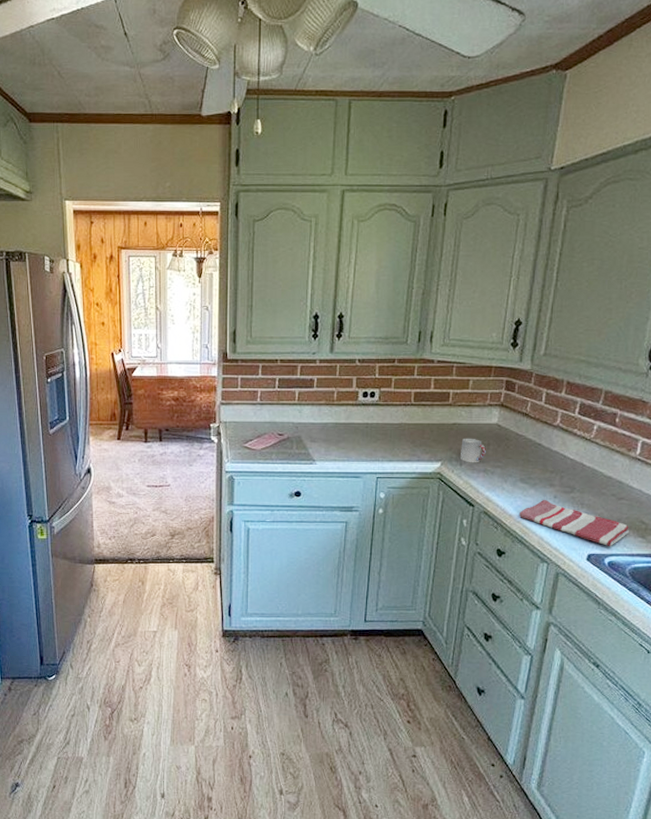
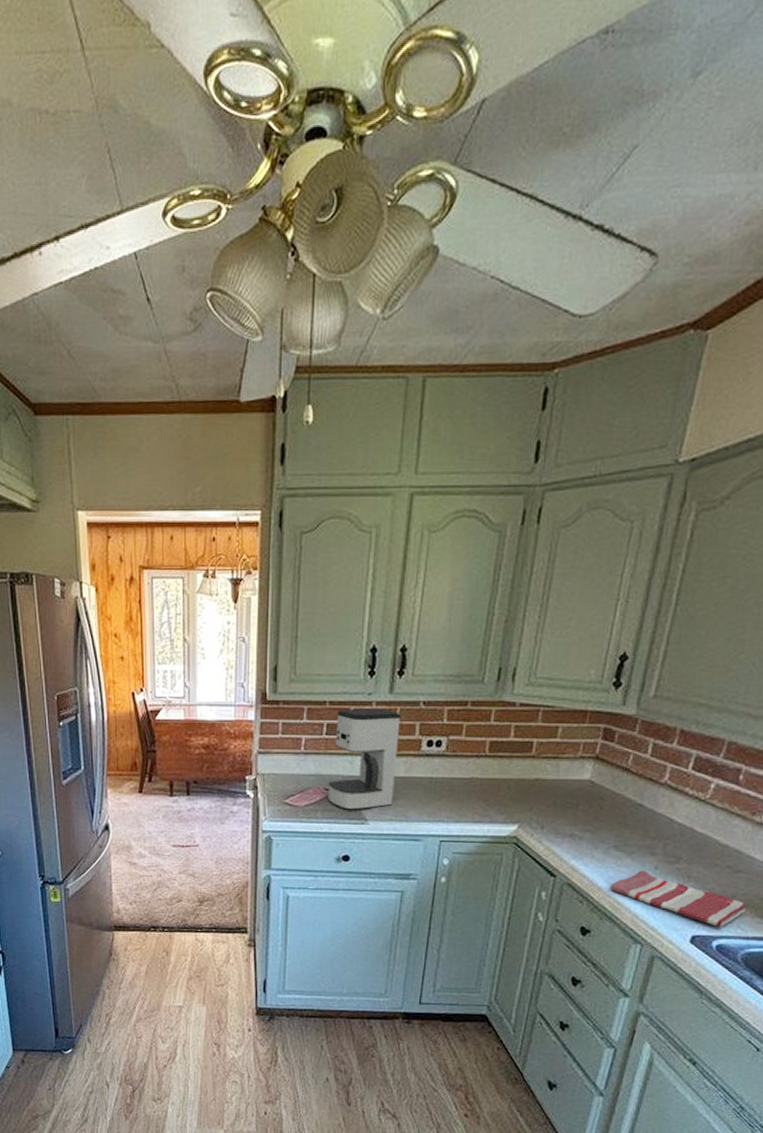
coffee maker: none [281,366,340,452] -> present [327,708,401,810]
cup: present [461,438,487,463] -> none [542,796,575,827]

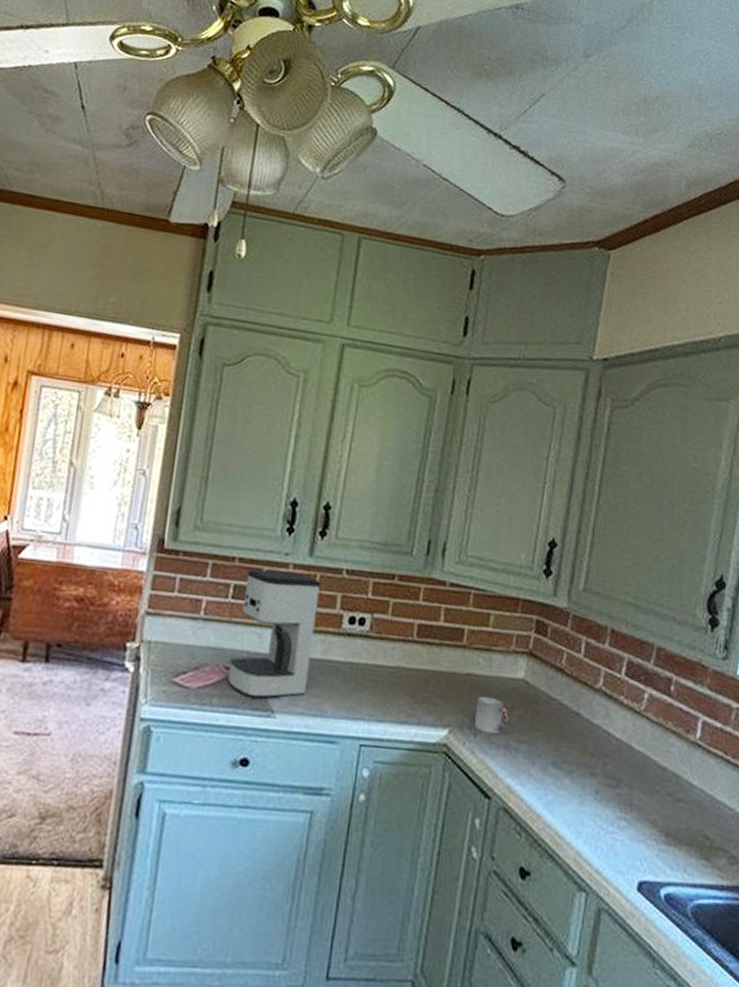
cup: none [542,796,575,827] -> present [475,696,510,735]
dish towel: present [610,870,746,927] -> none [550,794,690,871]

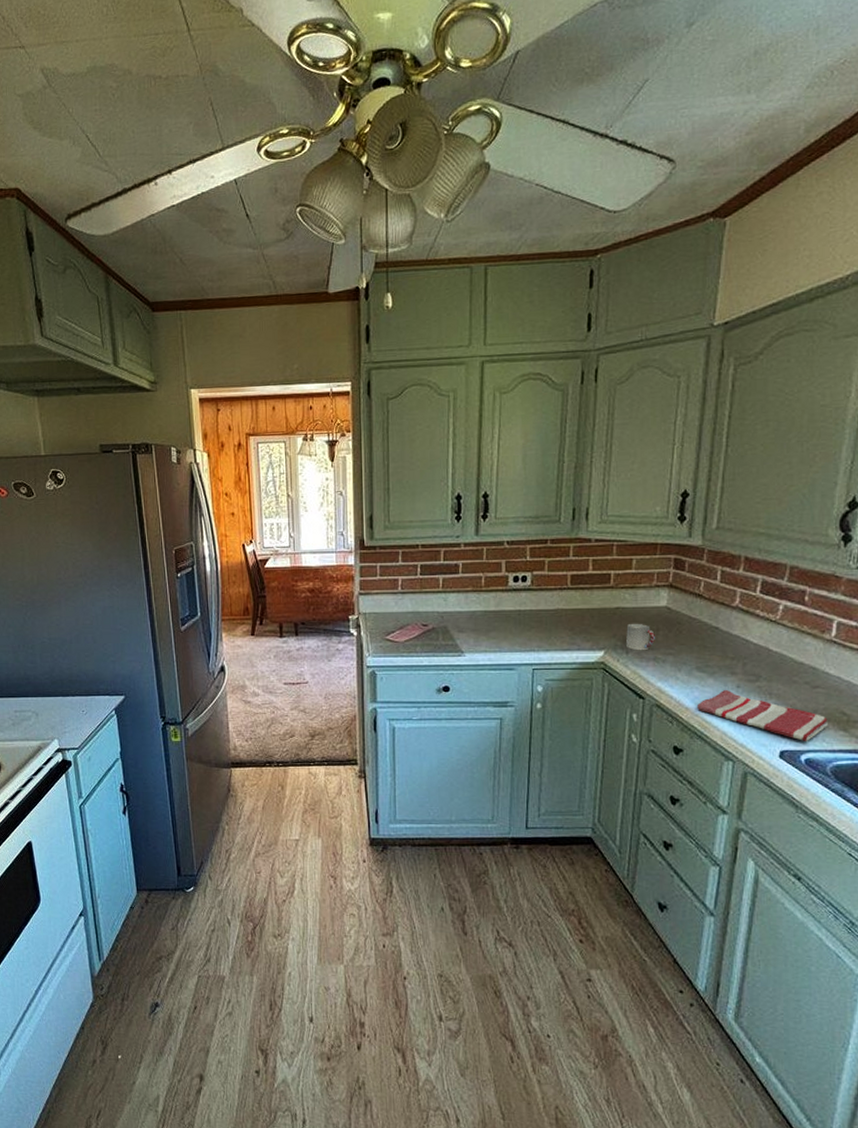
coffee maker: present [227,569,320,699] -> none [425,549,487,643]
dish towel: none [550,794,690,871] -> present [697,689,828,741]

